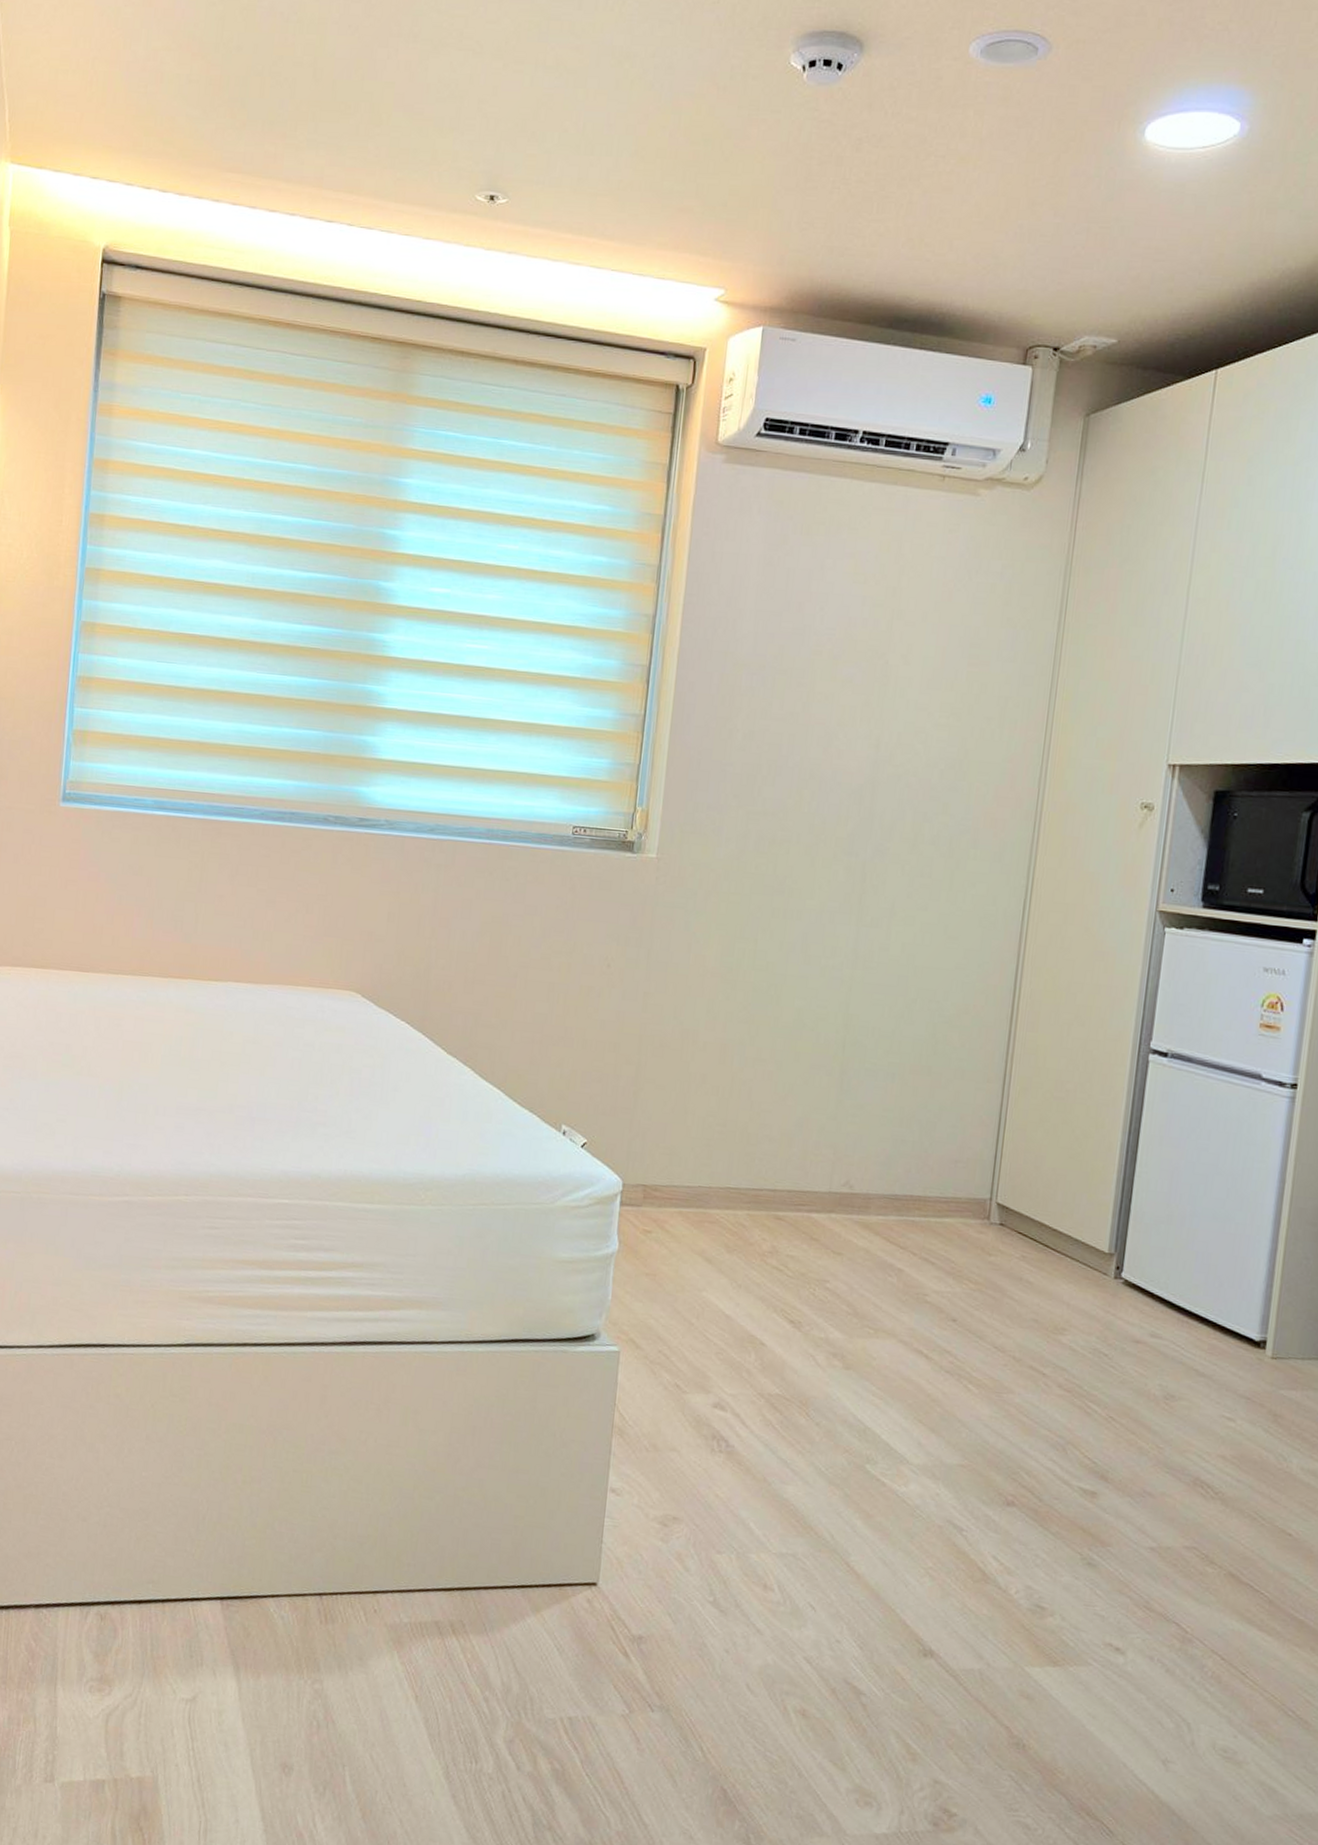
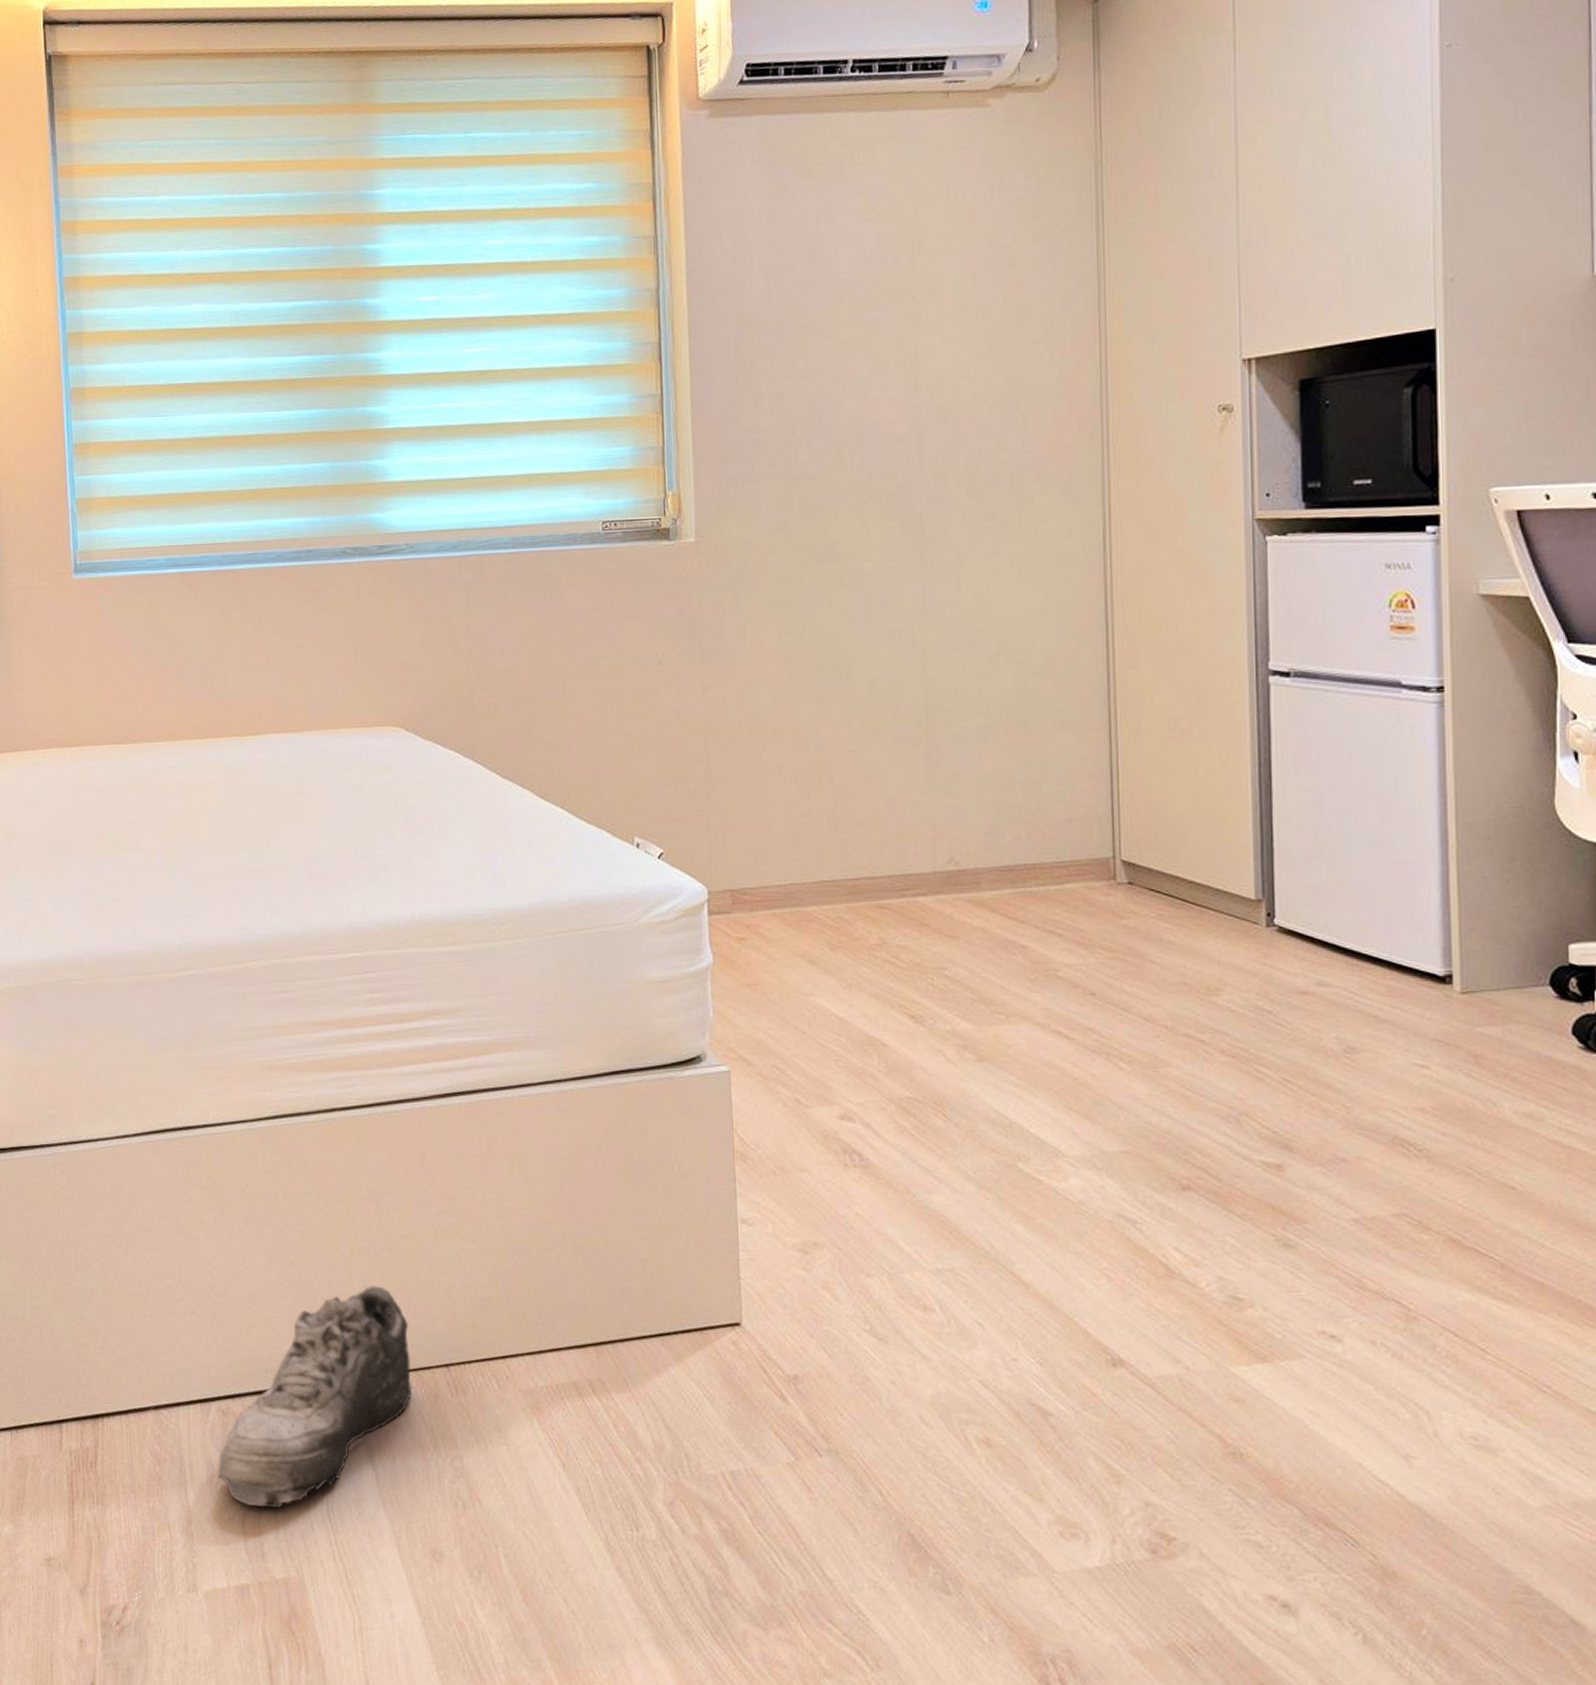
shoe: none [87,1513,290,1712] -> present [217,1286,413,1508]

